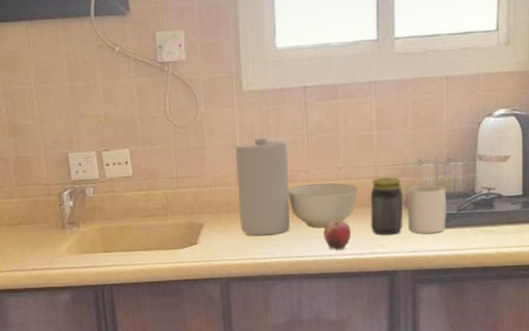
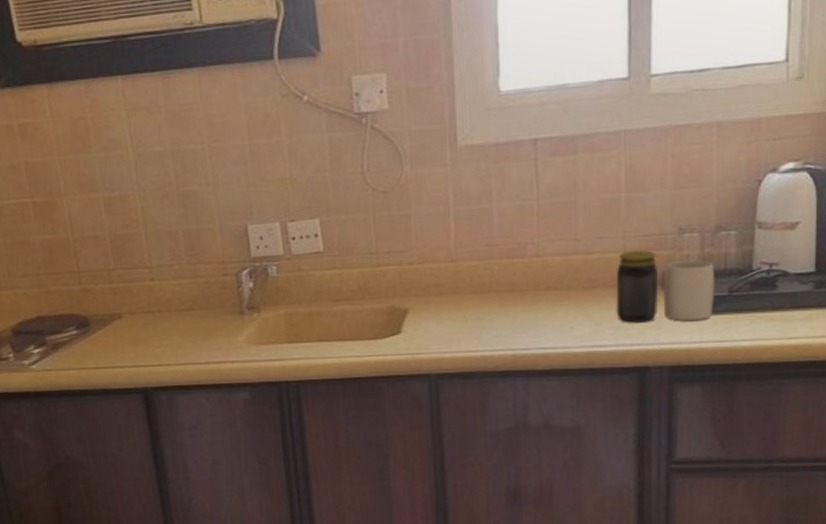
paper towel holder: present [236,137,290,236] -> none [448,203,514,324]
bowl: present [287,183,358,228] -> none [512,258,601,314]
apple: present [323,220,351,250] -> none [555,304,591,341]

